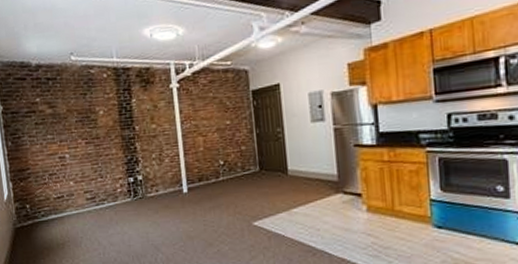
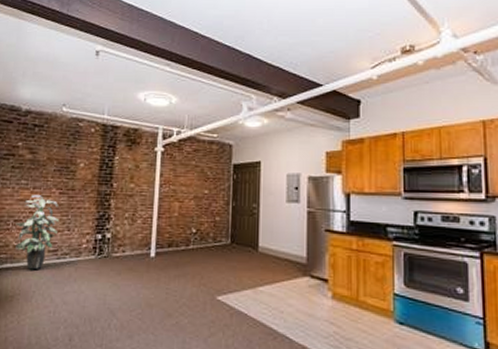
indoor plant: none [51,147,91,219] -> present [15,195,60,270]

